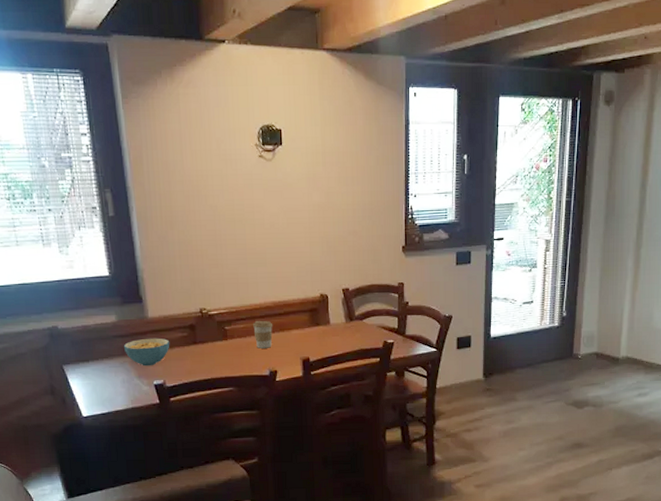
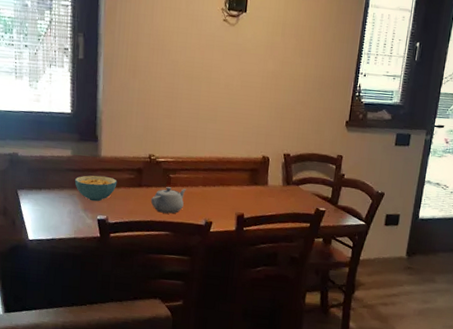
teapot: none [208,340,244,369] -> present [150,187,186,214]
coffee cup: present [253,320,273,349] -> none [195,172,215,200]

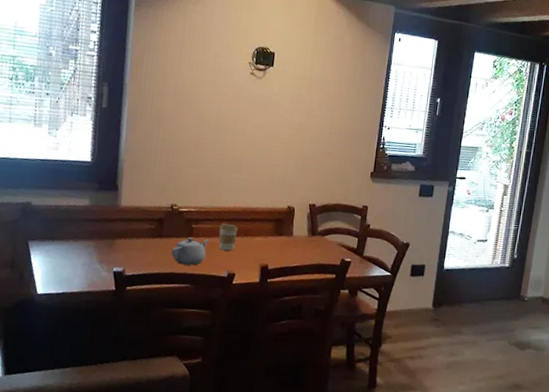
cereal bowl: present [74,175,118,202] -> none [90,225,137,253]
coffee cup: none [195,172,215,200] -> present [219,222,239,251]

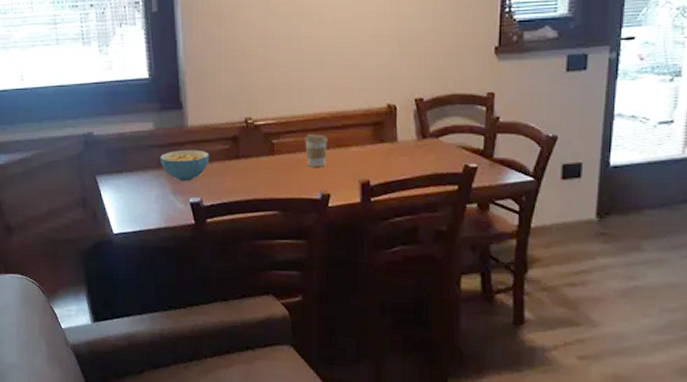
cereal bowl: none [90,225,137,253] -> present [159,149,210,182]
teapot: present [171,237,209,266] -> none [251,155,294,189]

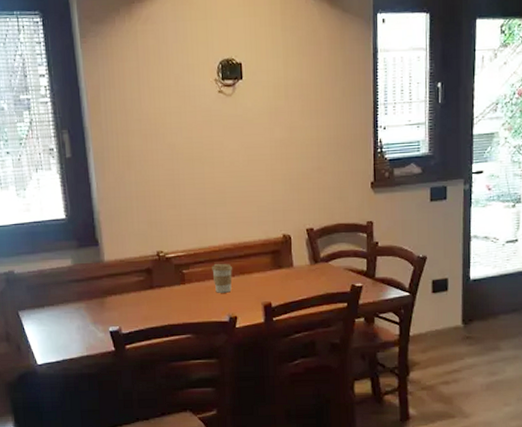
cereal bowl: present [159,149,210,182] -> none [79,282,126,312]

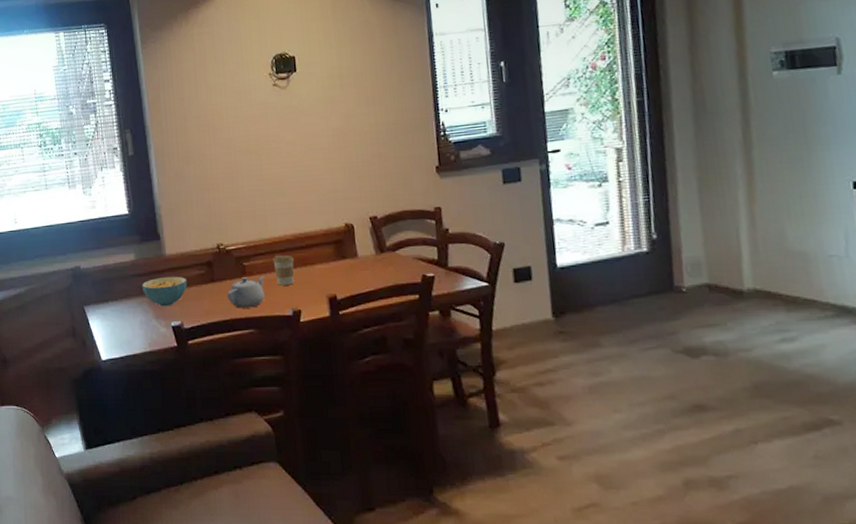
cereal bowl: none [79,282,126,312] -> present [141,276,188,307]
teapot: none [165,284,203,315] -> present [226,276,265,309]

